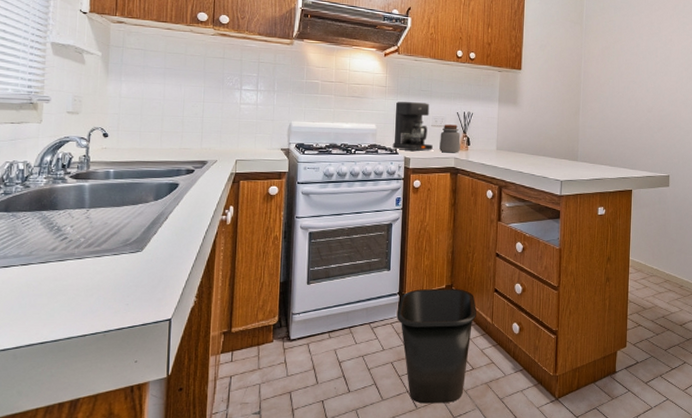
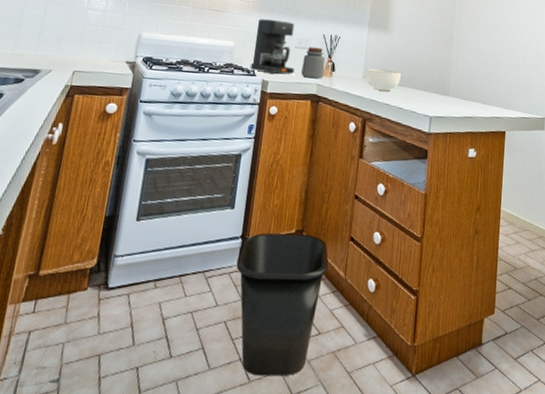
bowl: none [499,140,533,160] -> present [365,68,402,91]

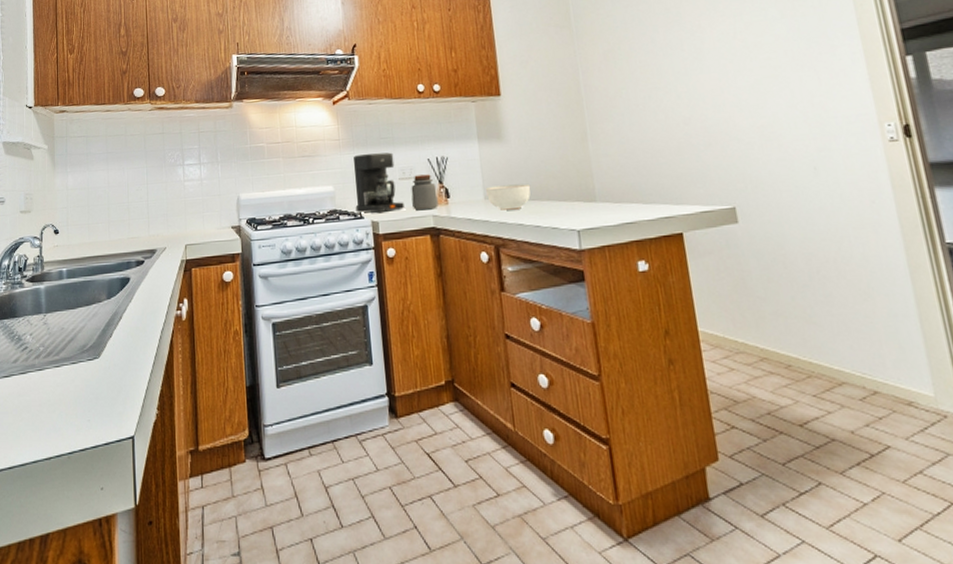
waste bin: present [236,232,329,377] -> none [388,385,492,545]

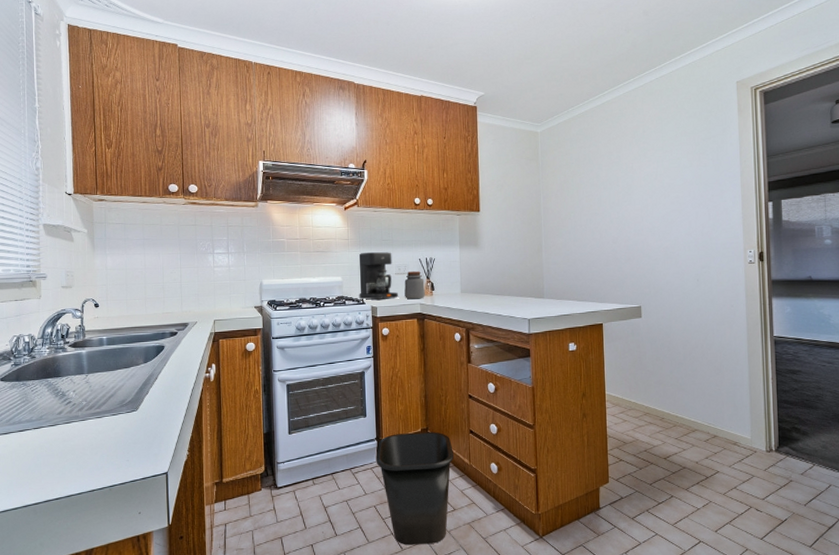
waste bin: none [388,385,492,545] -> present [376,432,454,545]
bowl: present [486,184,531,210] -> none [463,282,497,302]

